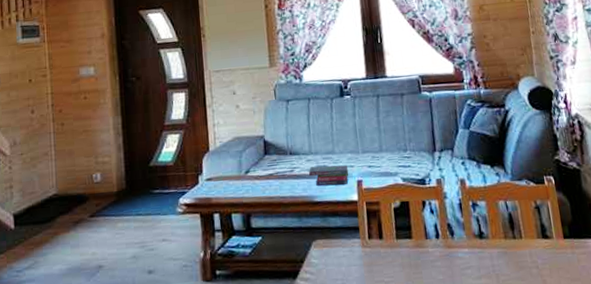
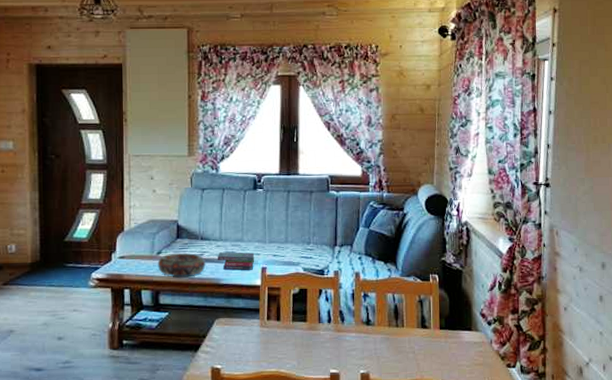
decorative bowl: none [246,170,298,197] -> present [157,253,206,277]

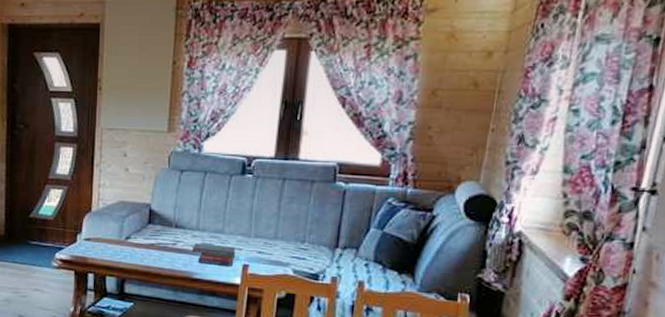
decorative bowl: present [157,253,206,277] -> none [125,240,179,267]

